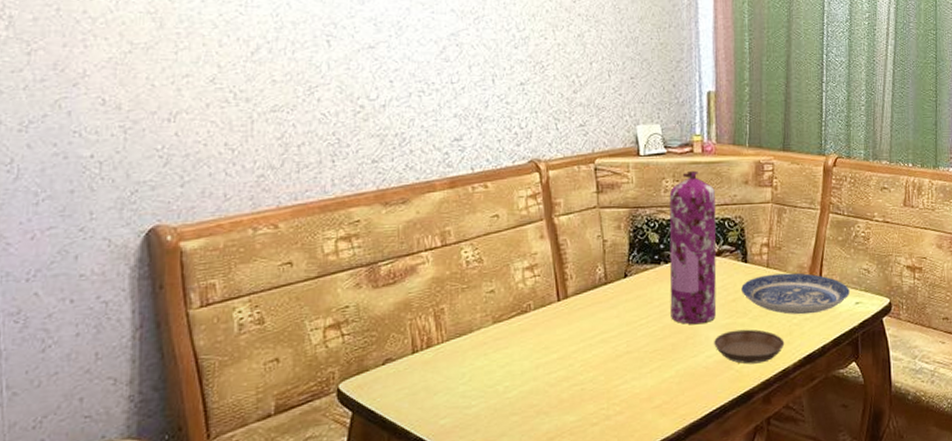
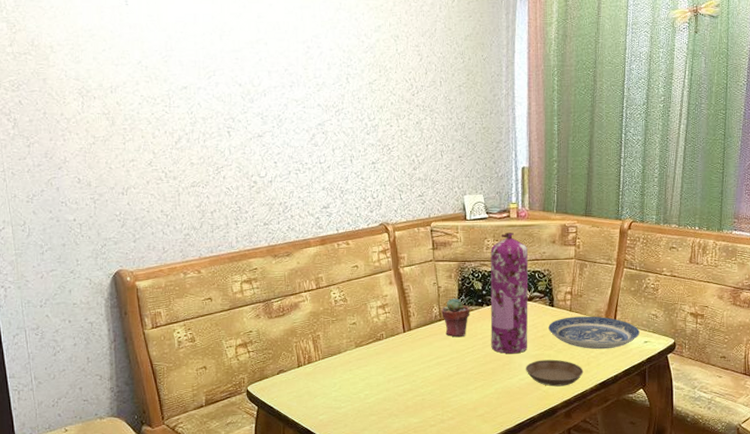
potted succulent: none [607,254,644,305] -> present [441,298,470,337]

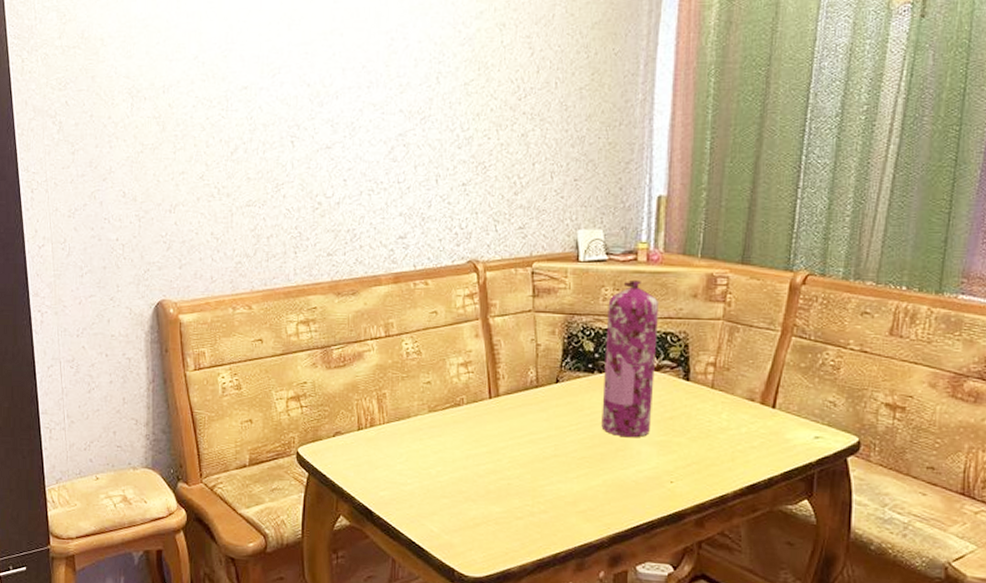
potted succulent: present [441,298,470,337] -> none [539,360,577,409]
saucer: present [526,359,584,387] -> none [646,448,725,486]
plate: present [548,316,640,350] -> none [680,395,809,443]

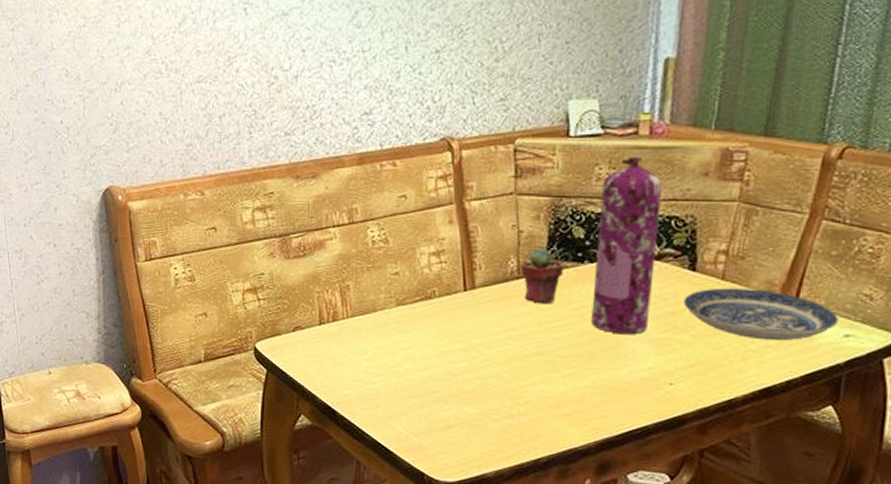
potted succulent: none [539,360,577,409] -> present [520,248,564,303]
plate: none [680,395,809,443] -> present [684,288,838,341]

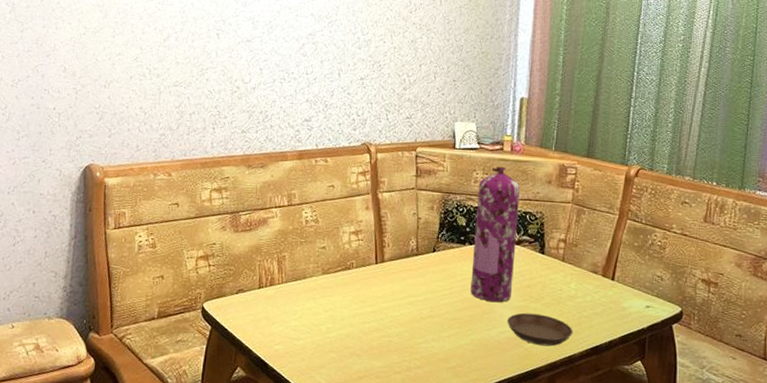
potted succulent: present [520,248,564,303] -> none [419,232,451,276]
saucer: none [642,346,735,389] -> present [507,312,573,347]
plate: present [684,288,838,341] -> none [537,267,641,310]

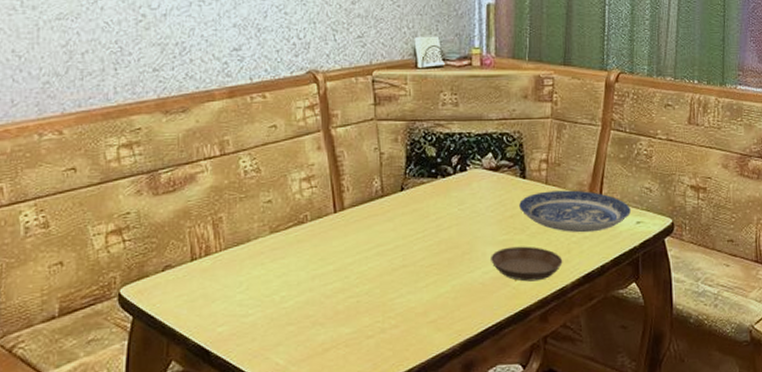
gas cylinder: present [470,167,520,302] -> none [446,85,495,239]
plate: none [537,267,641,310] -> present [519,190,631,233]

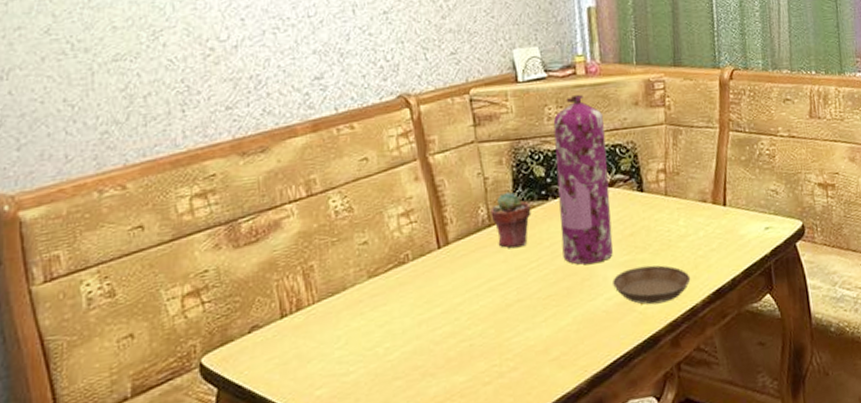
potted succulent: none [384,167,421,218] -> present [490,191,532,248]
gas cylinder: none [446,85,495,239] -> present [553,95,613,265]
plate: present [519,190,631,233] -> none [639,199,758,246]

